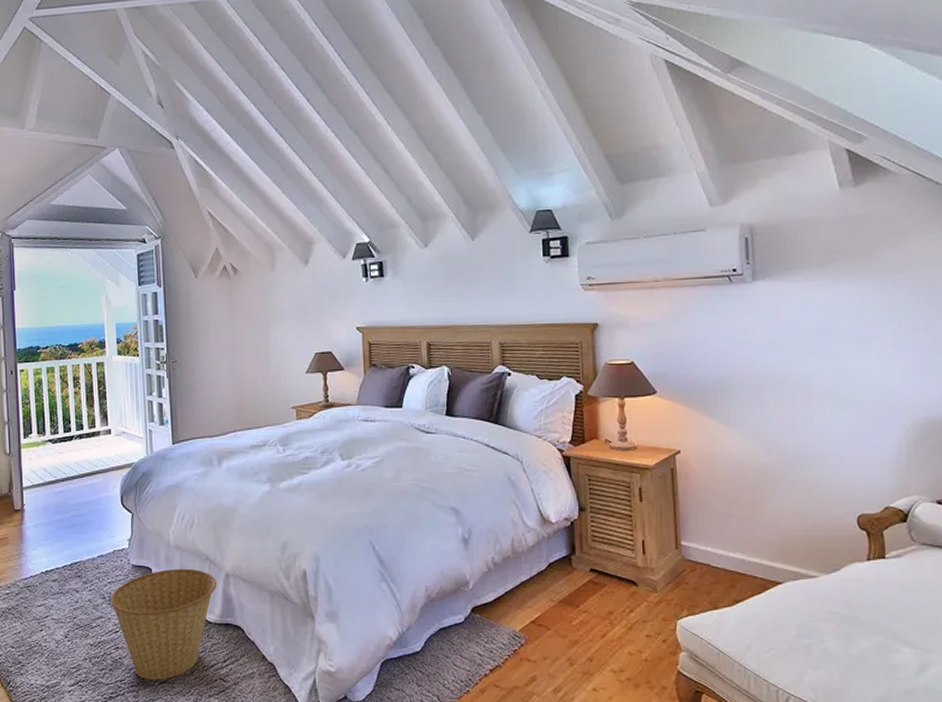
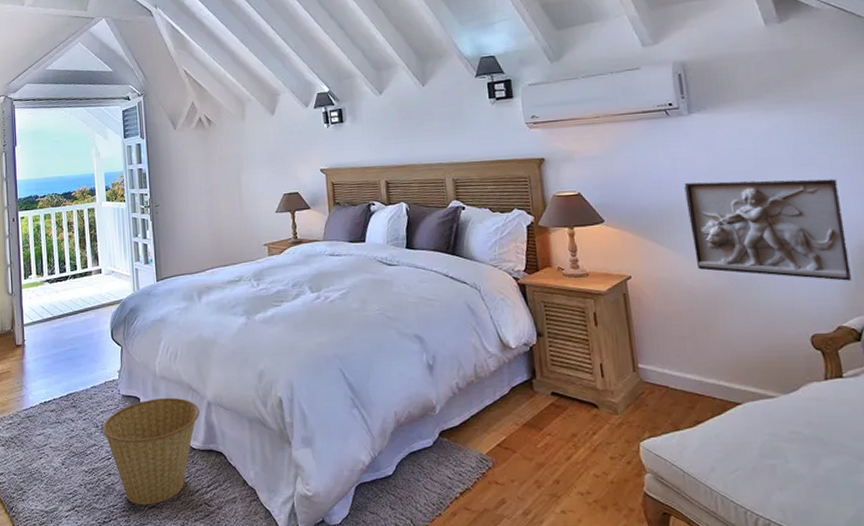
wall relief: none [742,353,903,461] -> present [684,179,851,281]

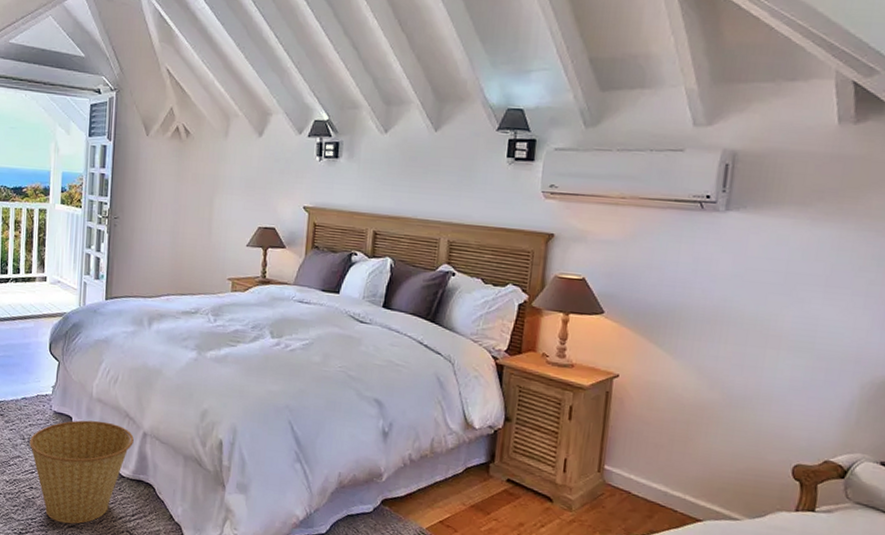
wall relief: present [684,179,851,281] -> none [693,285,868,416]

